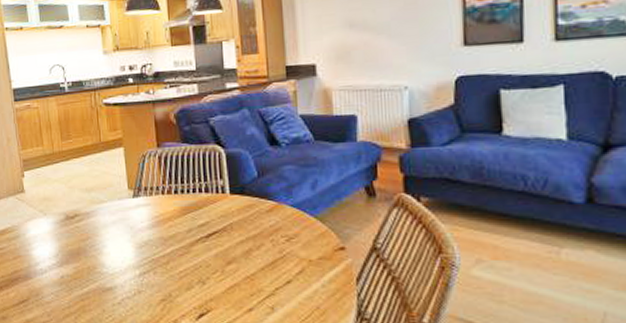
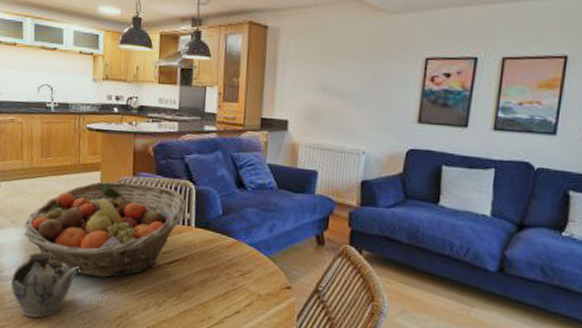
teapot: none [47,239,116,310] -> present [11,251,80,318]
fruit basket: none [52,154,218,260] -> present [24,181,186,278]

